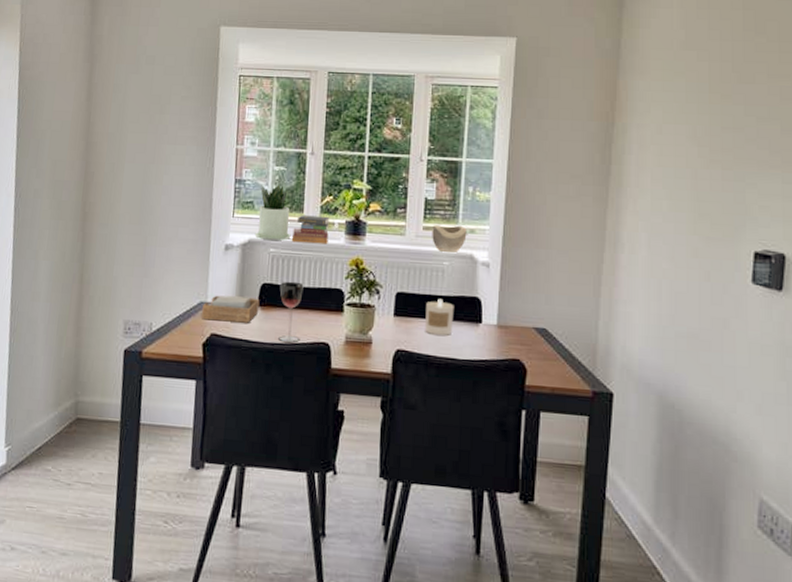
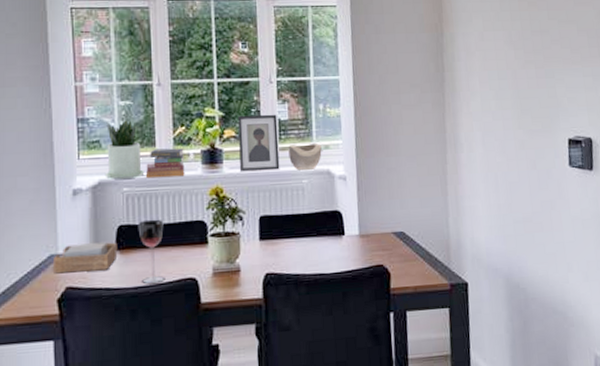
picture frame: none [382,190,424,249] -> present [238,114,280,172]
candle: present [425,298,454,336] -> none [290,216,318,254]

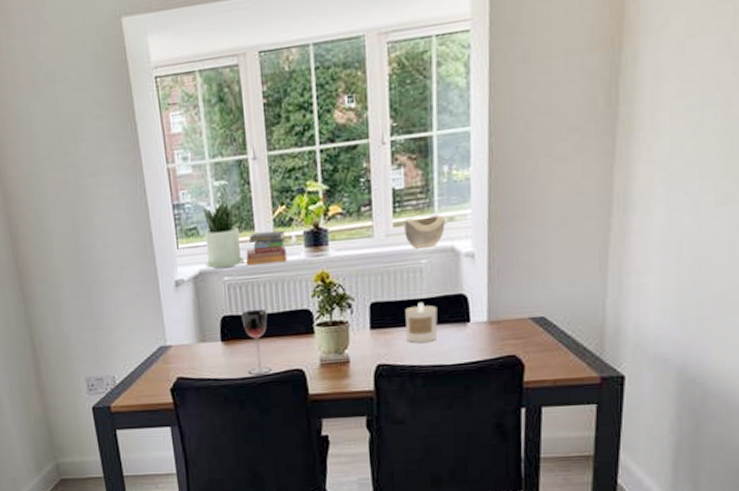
napkin holder: present [54,242,118,274] -> none [163,333,224,365]
picture frame: present [238,114,280,172] -> none [344,182,394,254]
candle: none [290,216,318,254] -> present [405,302,438,344]

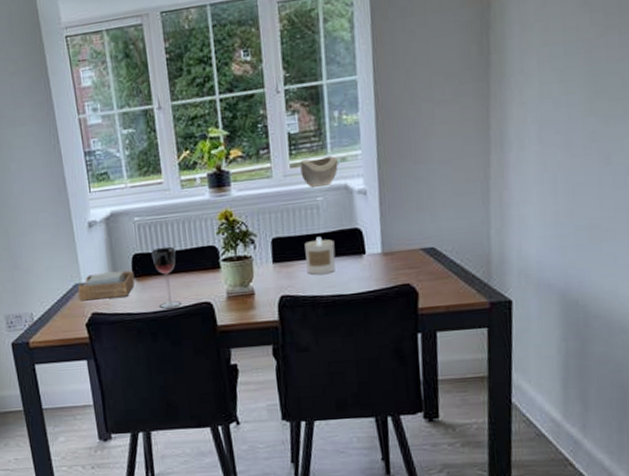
napkin holder: none [163,333,224,365] -> present [78,270,135,301]
planter: present [202,202,245,269] -> none [112,148,154,210]
books: present [246,230,287,266] -> none [154,173,193,206]

